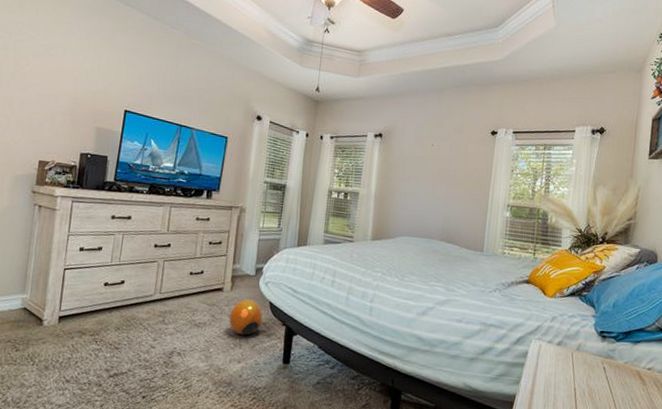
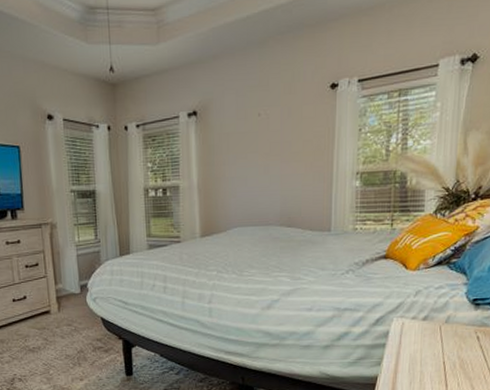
ball: present [229,299,264,335] -> none [62,318,98,354]

